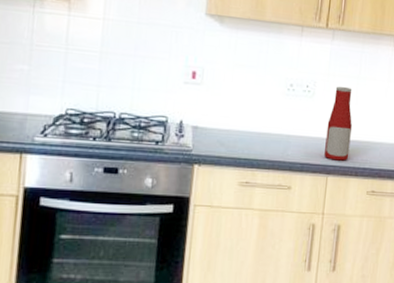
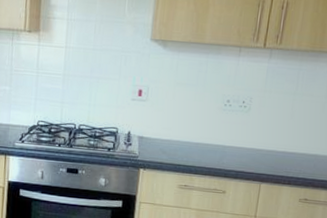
bottle: present [324,87,352,161] -> none [258,102,288,170]

